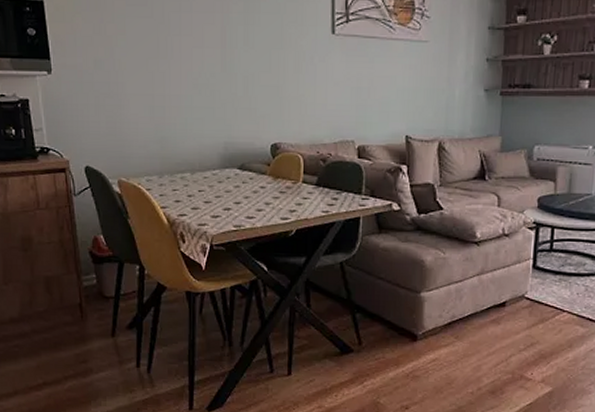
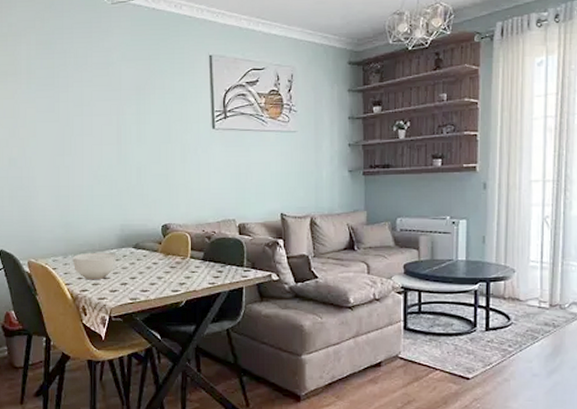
bowl: none [169,172,219,204] -> present [72,252,116,280]

